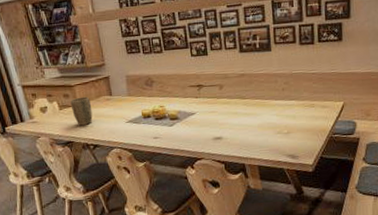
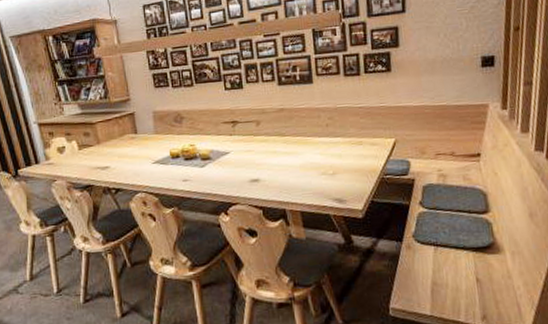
plant pot: present [70,96,93,125] -> none [91,135,115,167]

